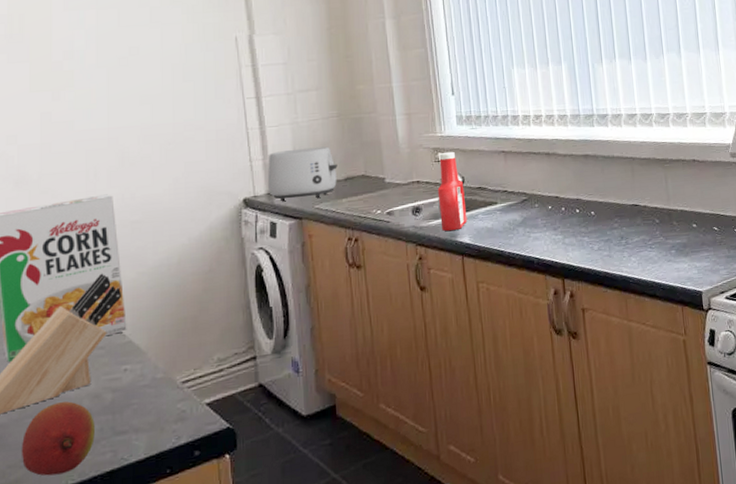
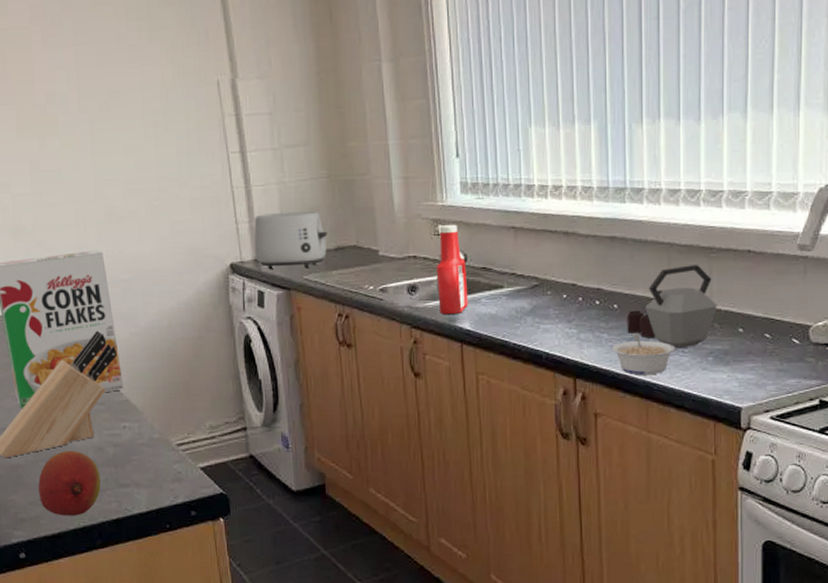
legume: none [592,235,644,271] -> present [612,333,675,376]
kettle: none [602,174,674,245] -> present [627,265,717,349]

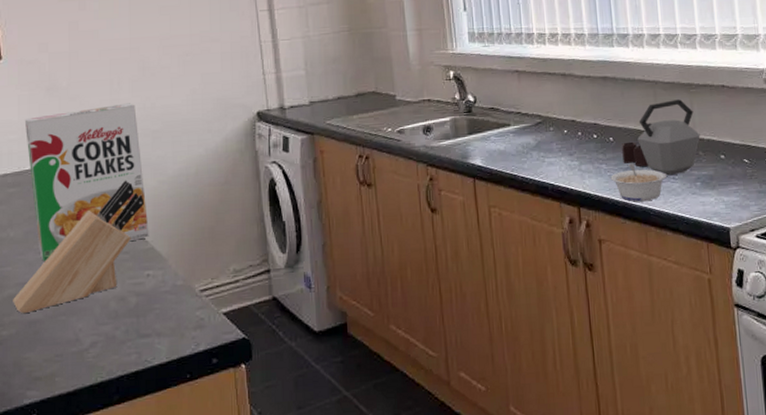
fruit: present [38,451,101,516] -> none [55,302,121,372]
toaster: present [254,211,327,270] -> none [280,61,348,116]
ketchup bottle: present [436,224,469,315] -> none [449,69,479,153]

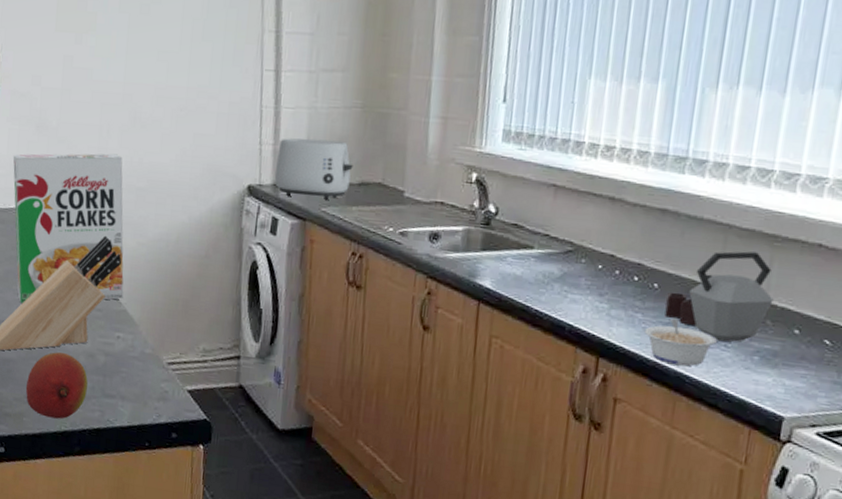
fruit: none [55,302,121,372] -> present [25,352,88,419]
toaster: none [280,61,348,116] -> present [274,138,353,201]

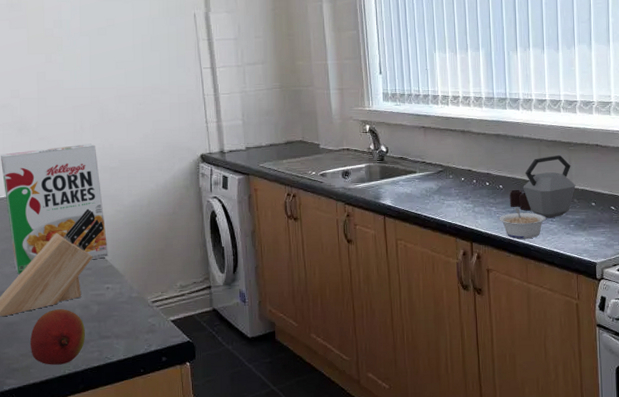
toaster: present [274,138,353,201] -> none [220,113,279,159]

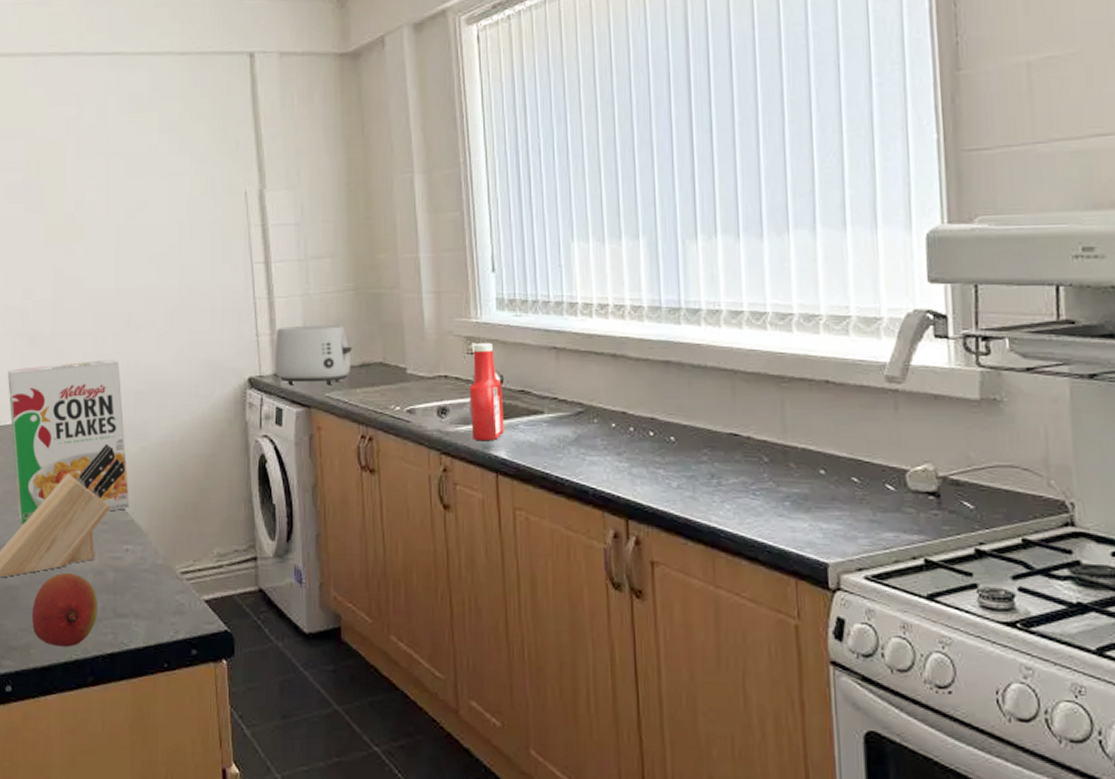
toaster: none [220,113,279,159] -> present [274,325,352,386]
ketchup bottle: none [364,124,390,194] -> present [469,342,505,441]
legume: present [499,207,546,239] -> none [669,470,744,520]
kettle: present [510,155,576,218] -> none [686,395,793,490]

